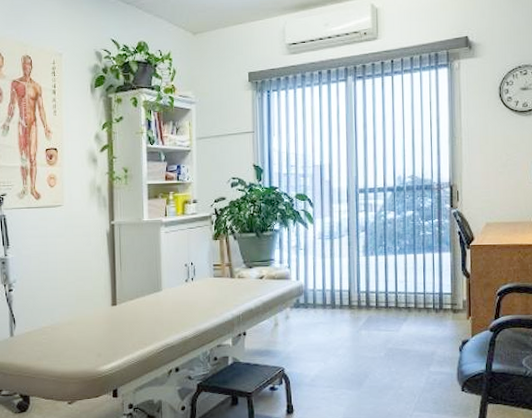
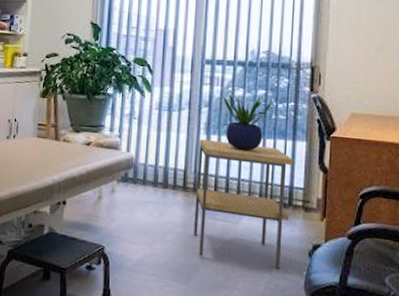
side table: none [360,261,441,365] -> present [194,140,294,269]
potted plant: none [377,216,419,266] -> present [223,92,272,151]

